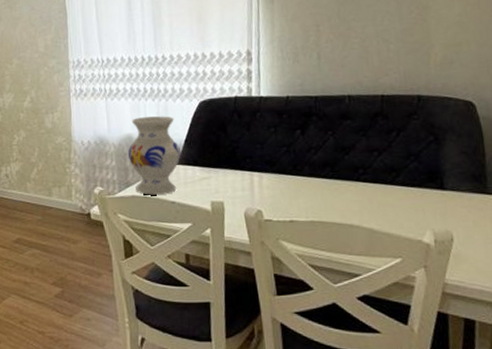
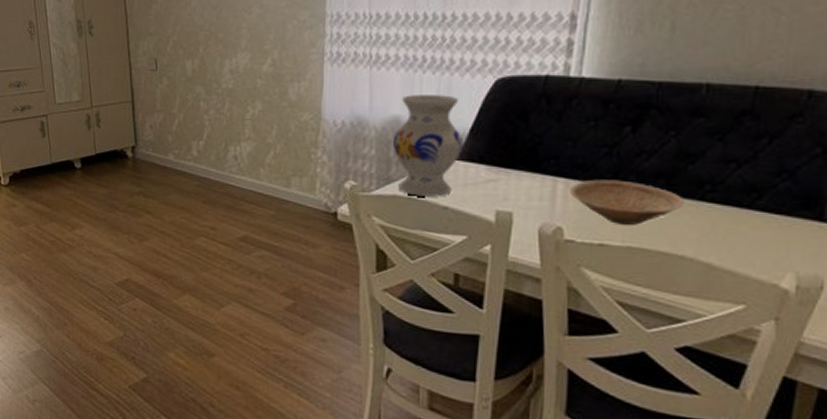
bowl: none [262,170,346,205] -> present [568,179,685,226]

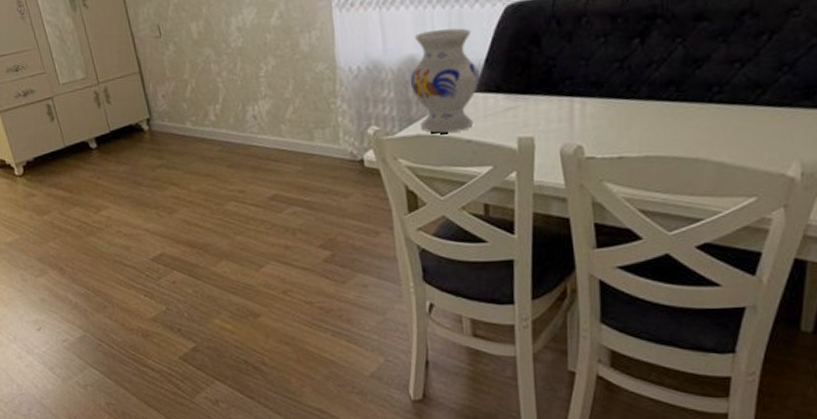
bowl: present [568,179,685,226] -> none [585,92,695,137]

